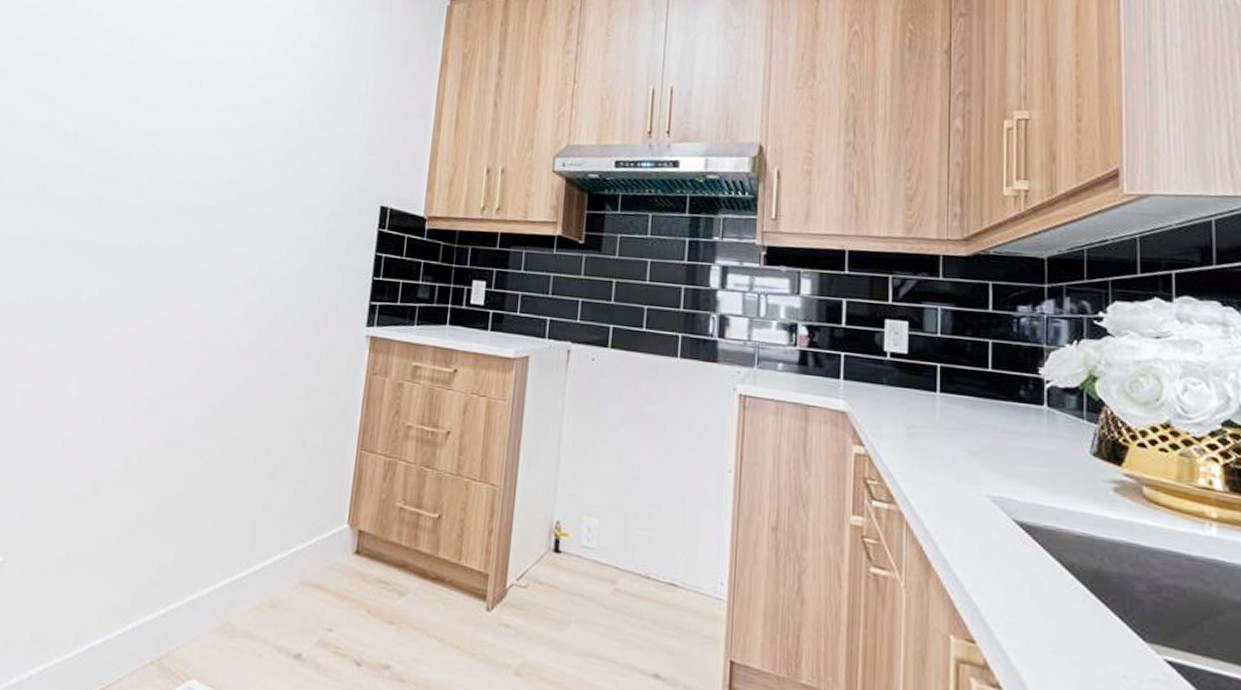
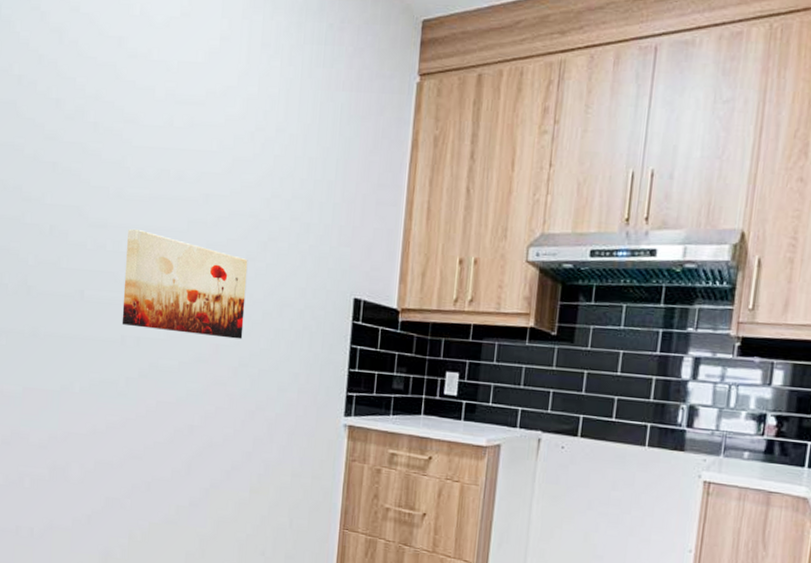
wall art: none [139,136,275,247] -> present [121,228,248,339]

